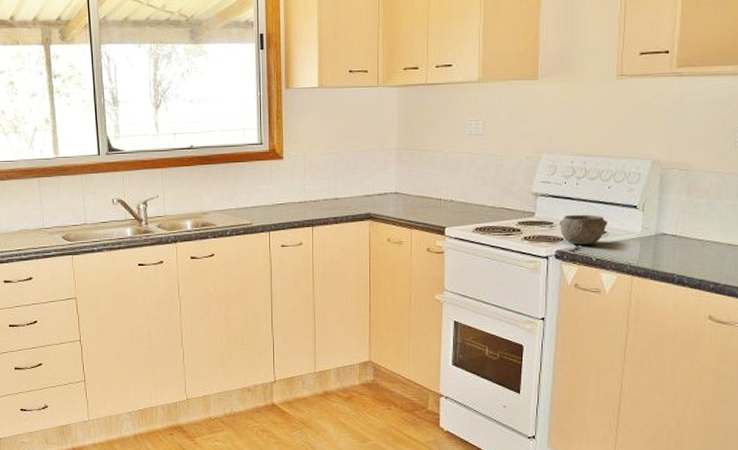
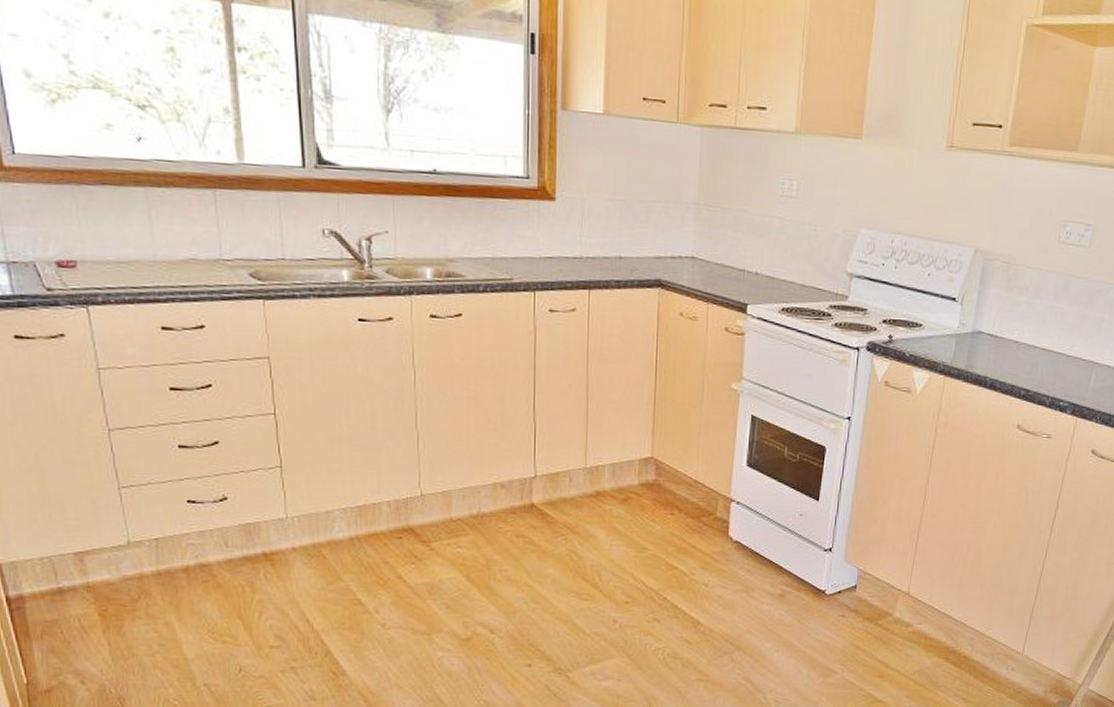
bowl: present [560,214,608,245] -> none [874,301,925,338]

